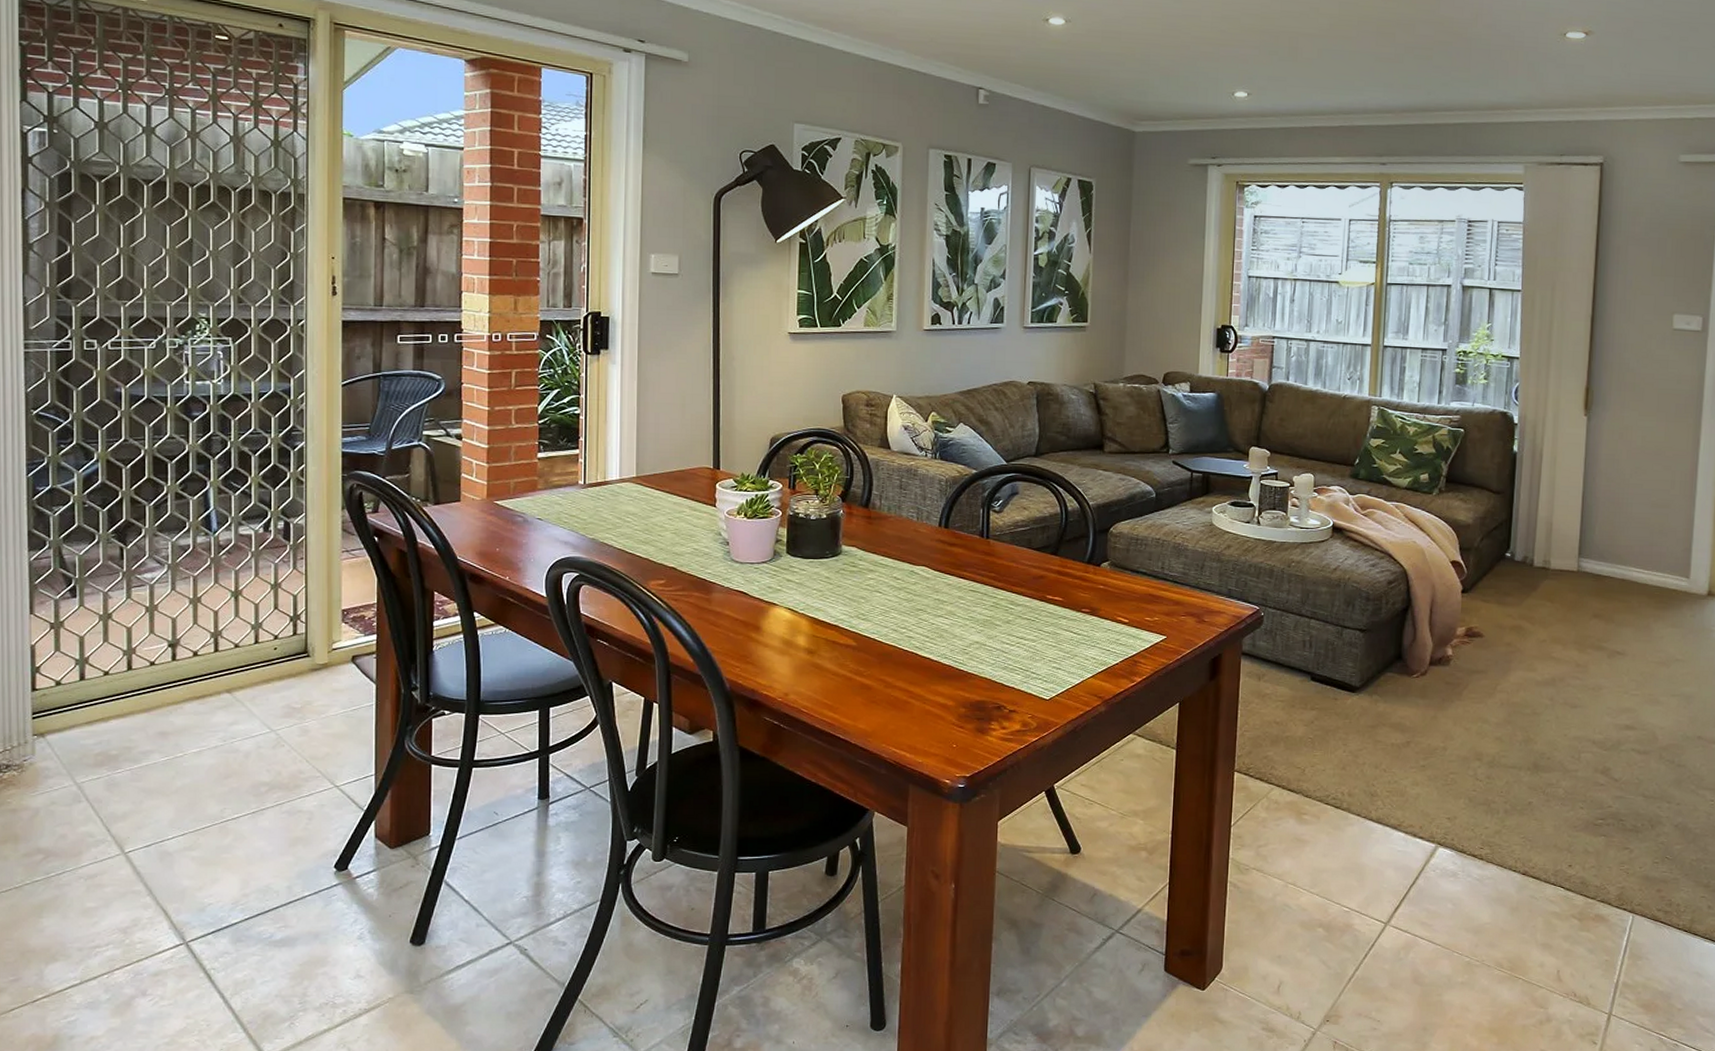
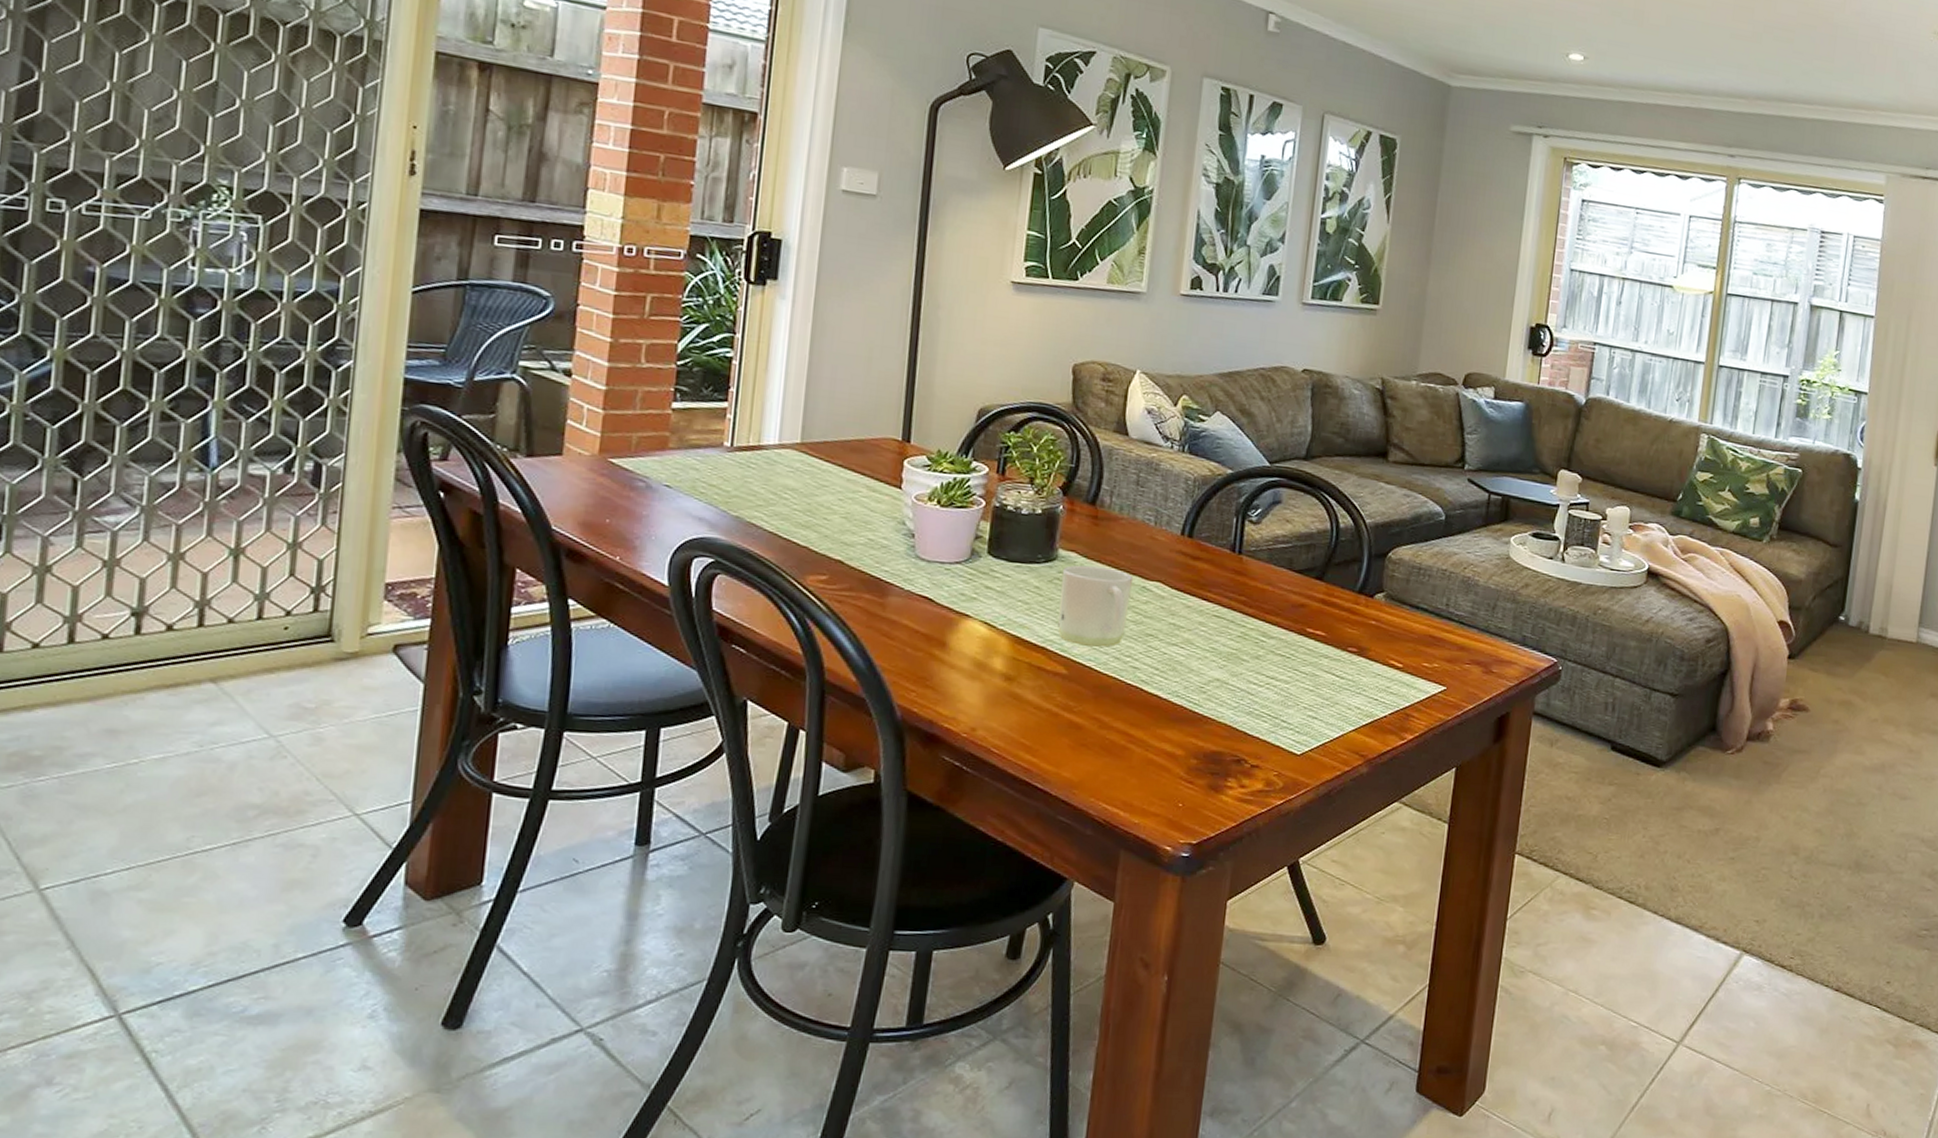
mug: none [845,557,903,622] -> present [1058,565,1134,648]

